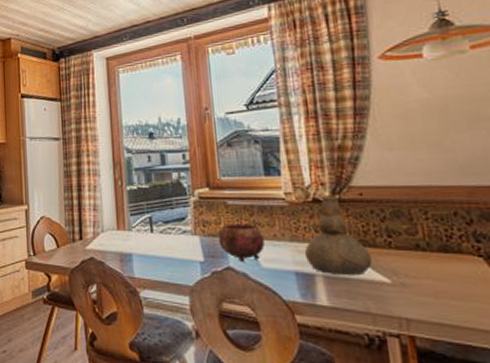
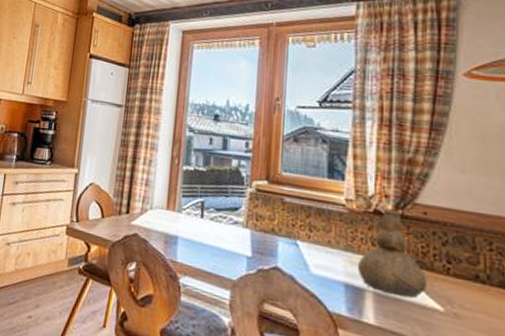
bowl: present [218,223,265,262] -> none [270,221,317,265]

